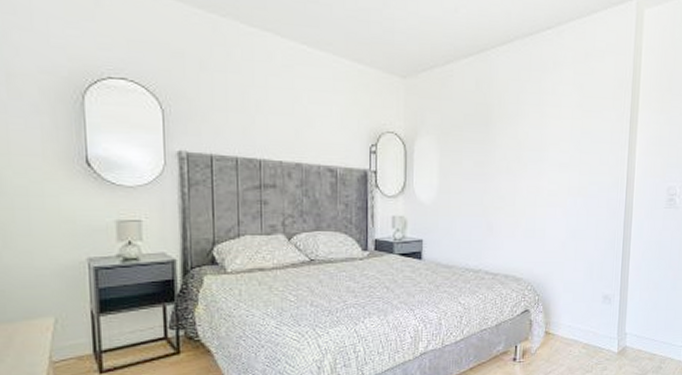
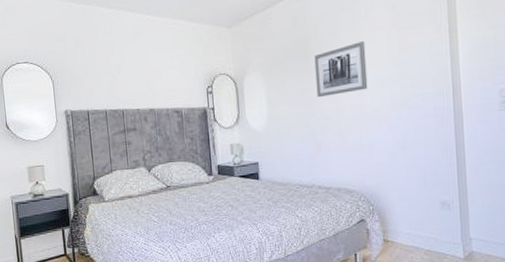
wall art: none [494,117,549,174] -> present [314,40,368,98]

